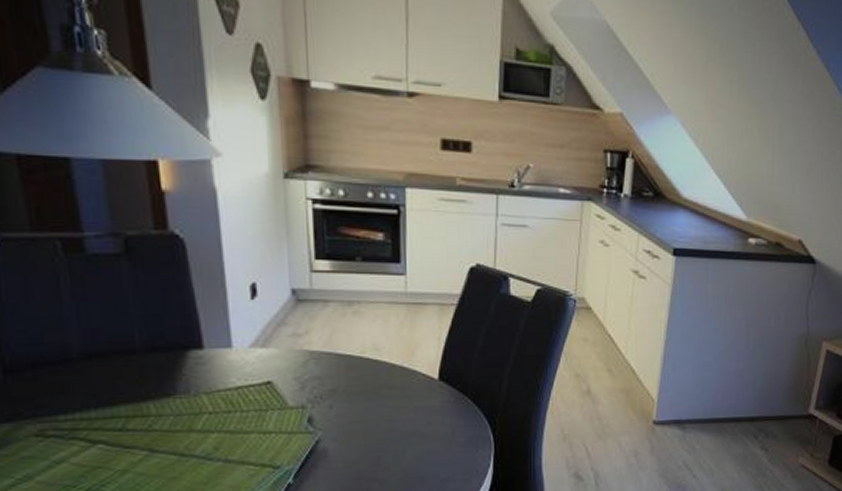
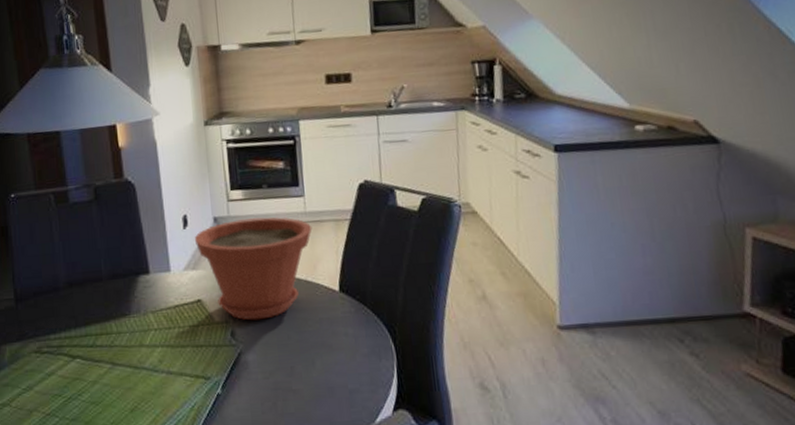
plant pot: none [265,294,413,407] -> present [194,217,312,321]

